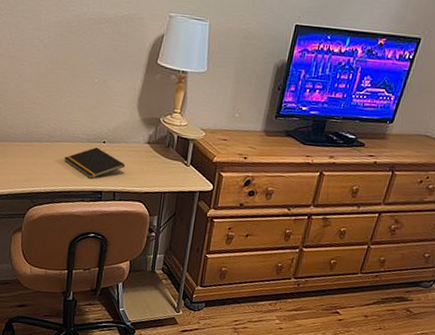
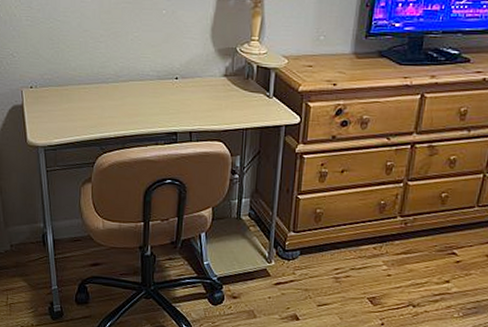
notepad: present [64,147,126,179] -> none [134,84,201,119]

